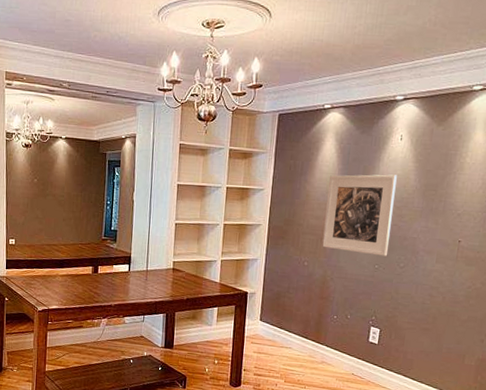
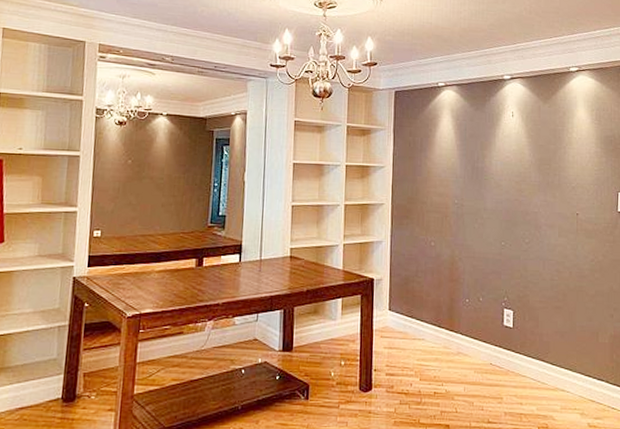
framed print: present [322,174,397,256] -> none [447,150,513,232]

